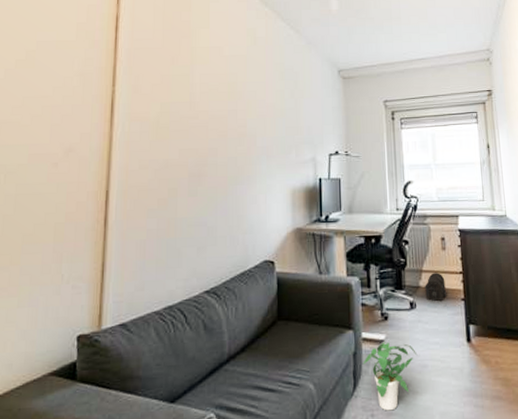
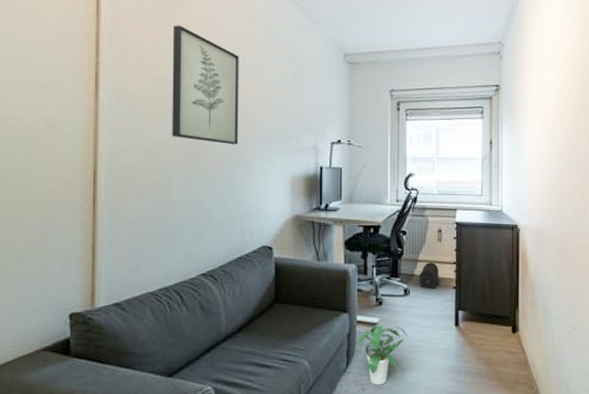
wall art: none [179,54,241,161] -> present [172,25,239,145]

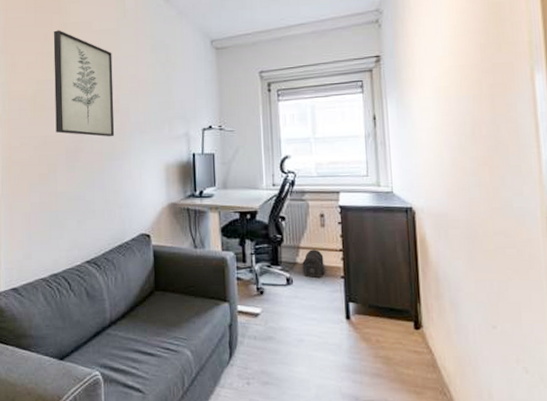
potted plant: present [356,324,408,386] -> none [238,315,294,381]

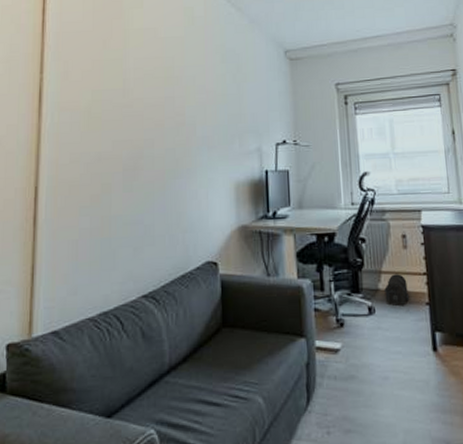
wall art: present [53,30,115,137] -> none [112,36,179,153]

